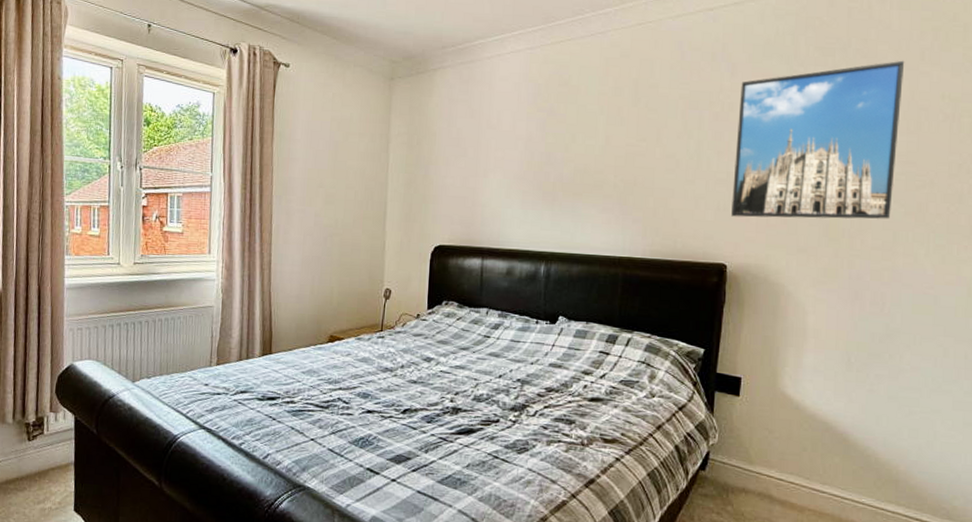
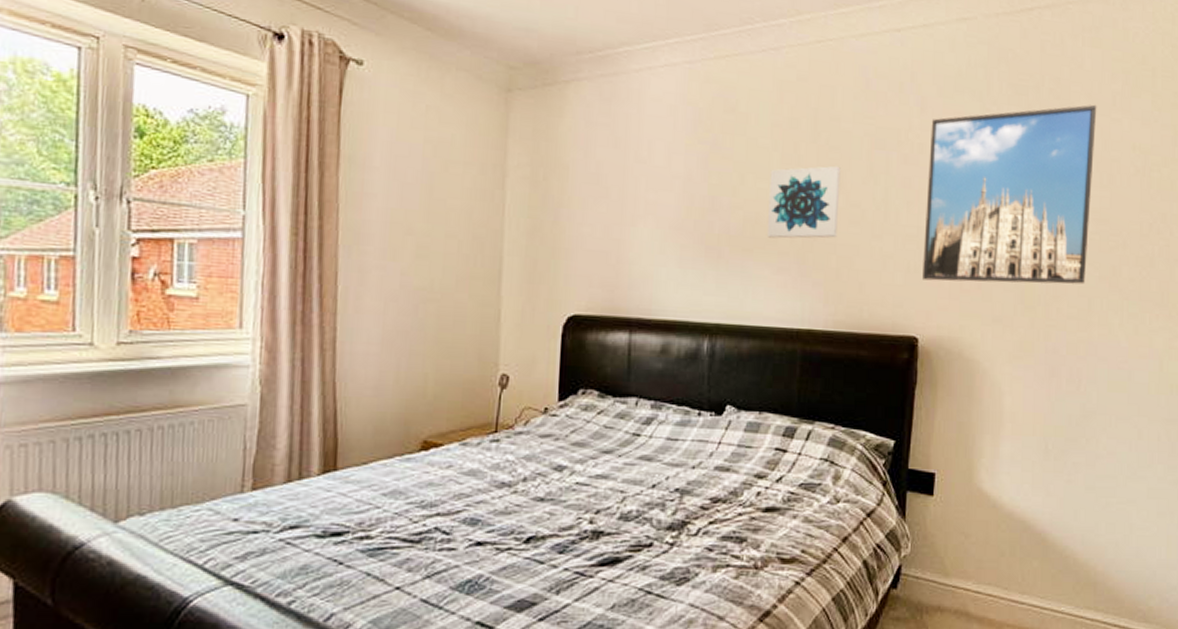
wall art: none [594,124,658,185] -> present [768,165,841,239]

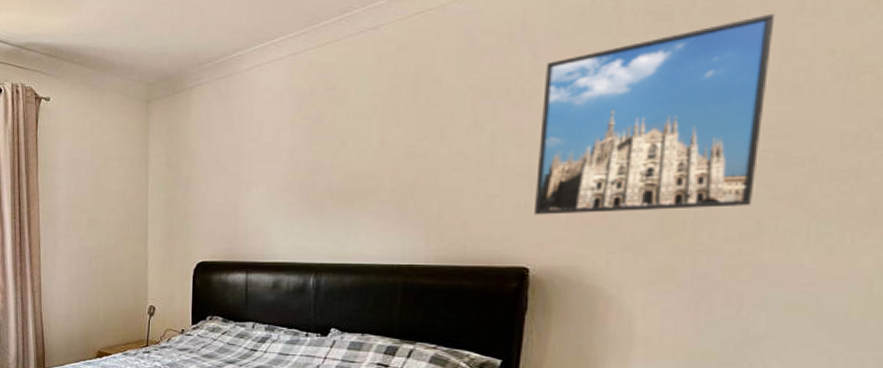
wall art: present [768,165,841,239] -> none [368,120,442,190]

